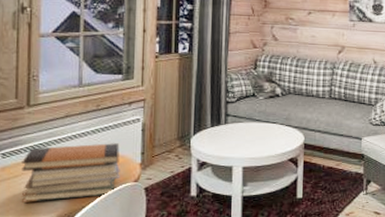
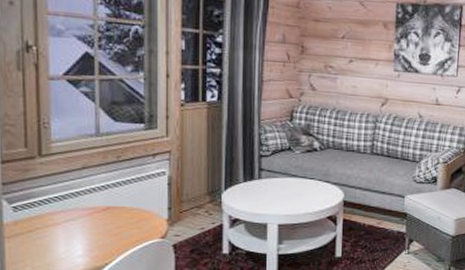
book stack: present [22,143,120,202] -> none [36,197,145,259]

